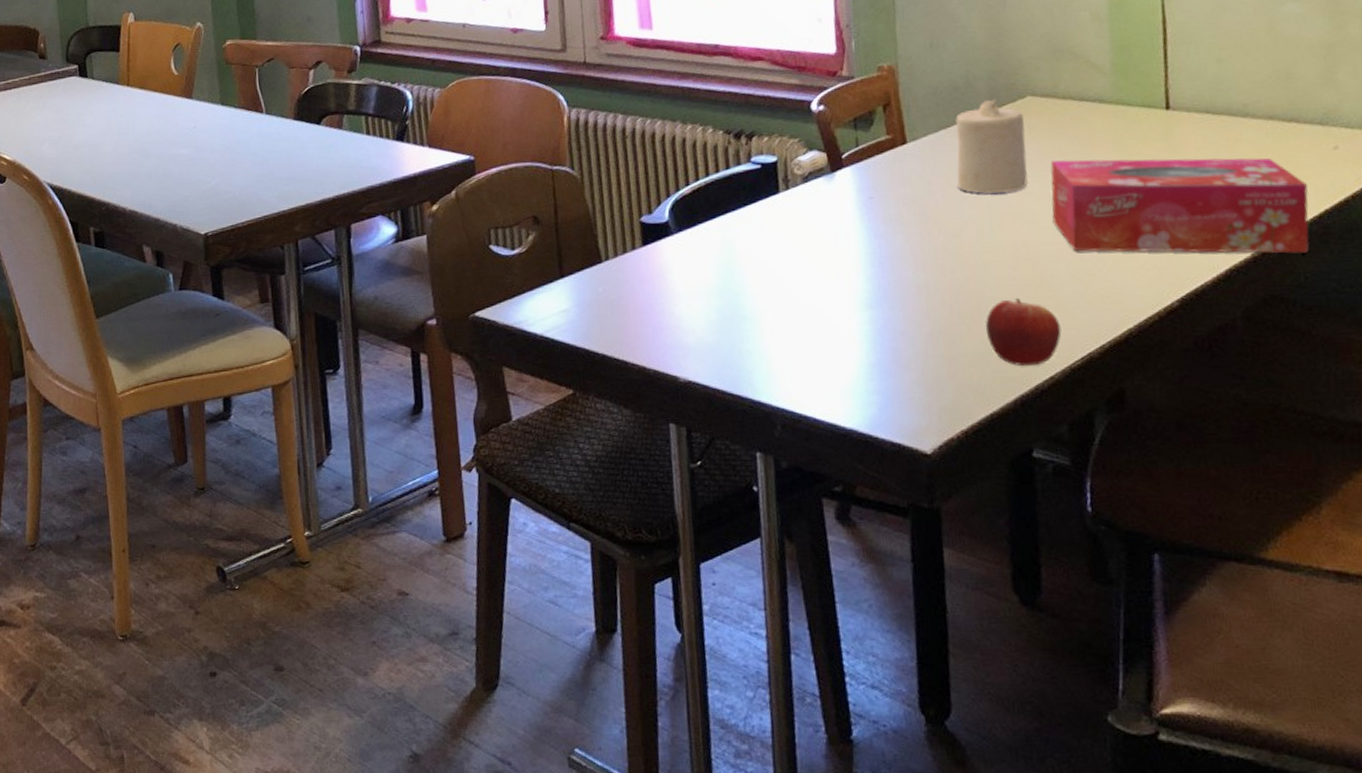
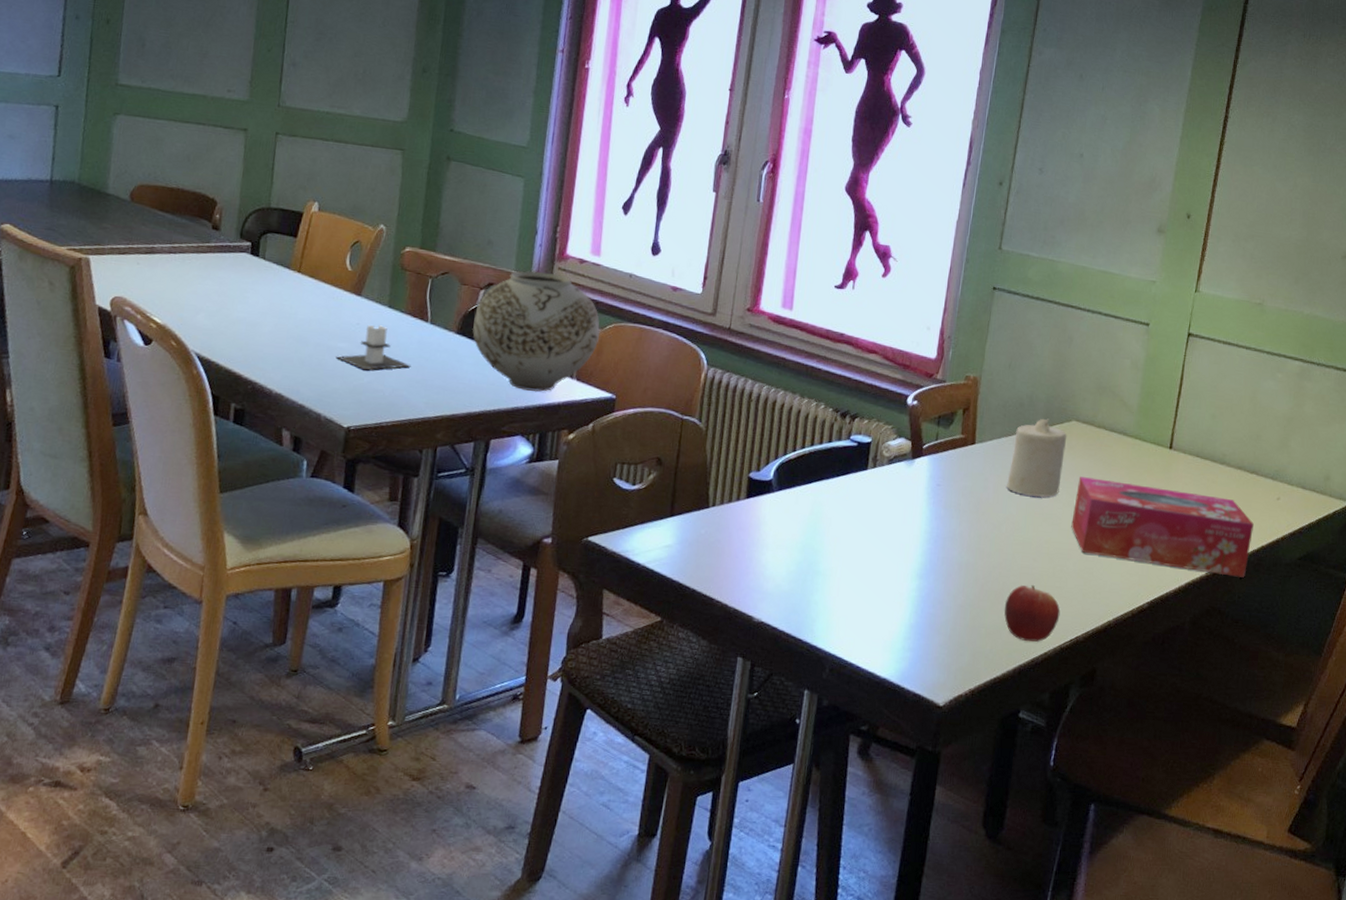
candle: none [180,125,255,173] -> present [336,325,411,371]
vase: none [309,39,444,167] -> present [472,271,600,392]

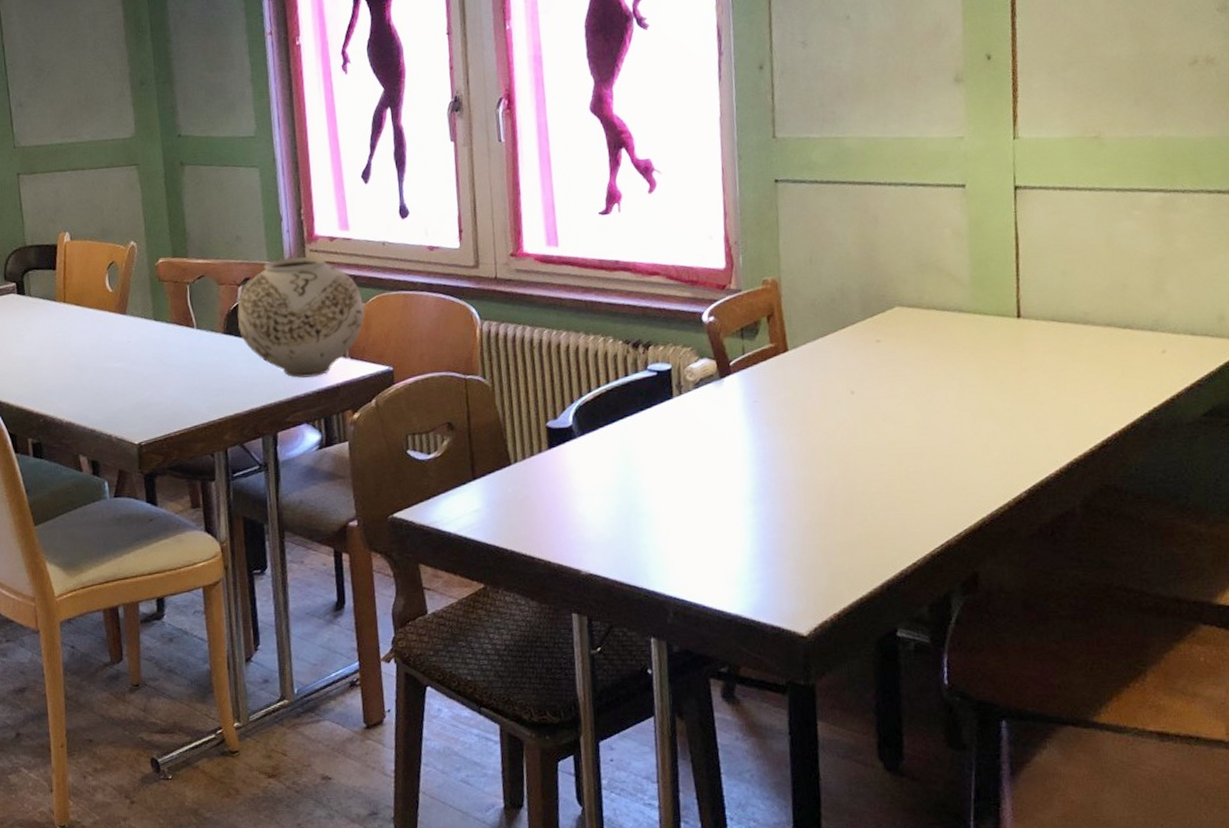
candle: present [336,325,411,371] -> none [115,339,187,386]
fruit: present [1004,584,1061,642] -> none [856,491,924,554]
candle: present [1007,418,1067,498] -> none [832,309,895,398]
tissue box: present [1071,476,1254,578] -> none [915,361,1140,449]

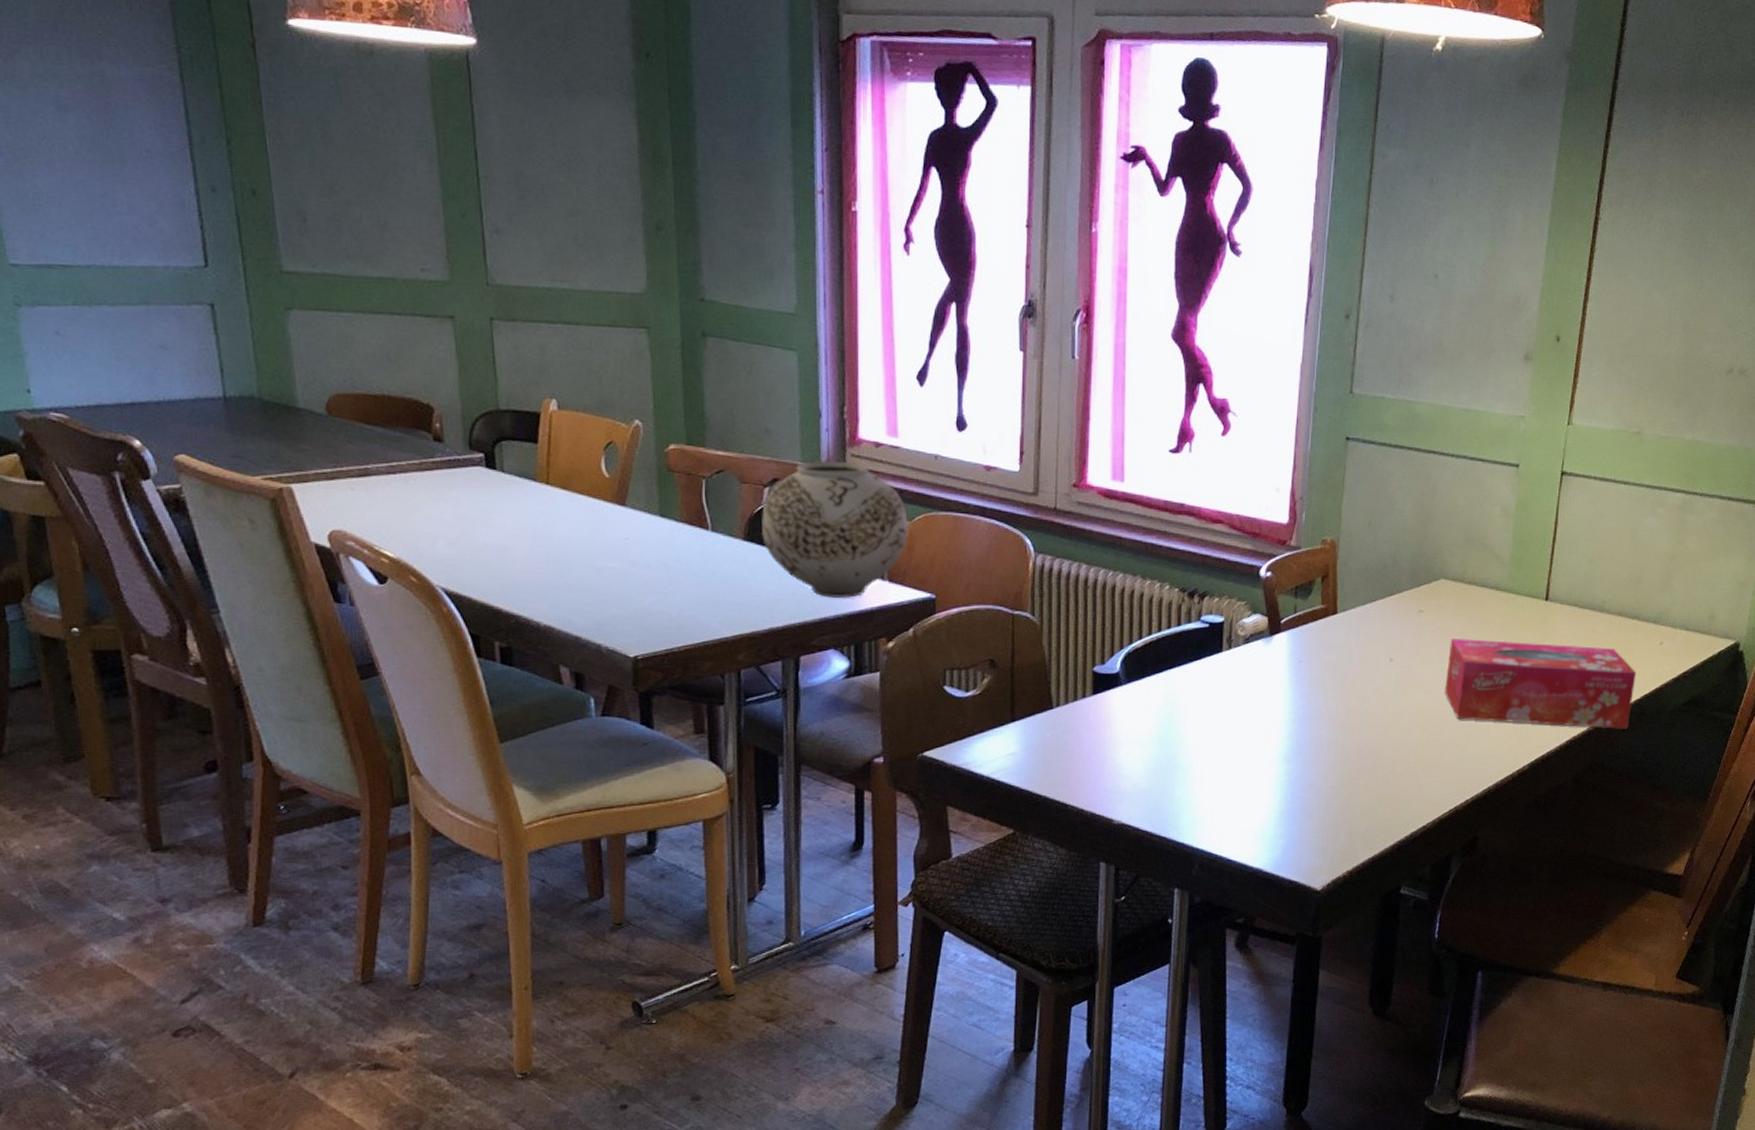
tissue box: none [915,361,1140,449] -> present [1444,638,1636,729]

